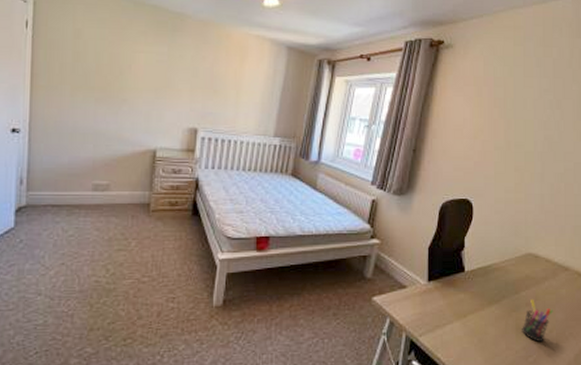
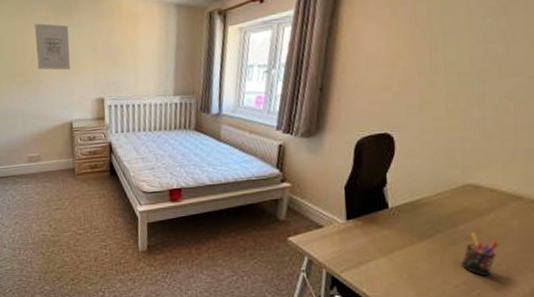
wall art: none [125,36,169,93] -> present [34,23,71,71]

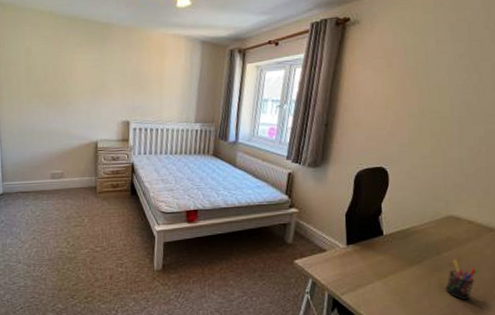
wall art: present [34,23,71,71] -> none [67,47,101,93]

